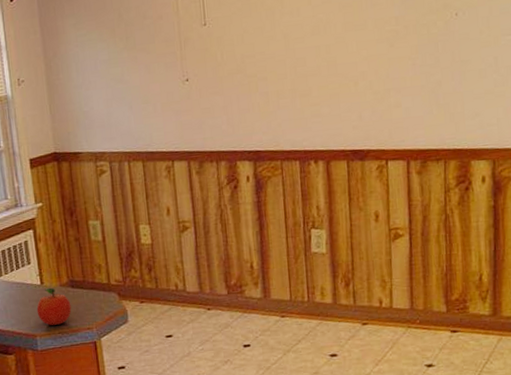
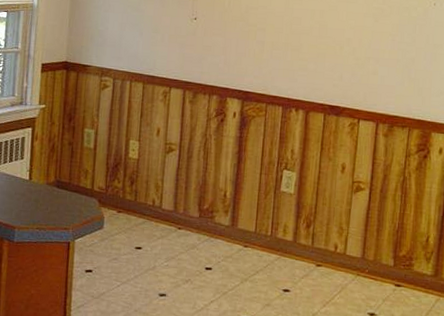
fruit: present [36,287,72,326] -> none [20,184,53,221]

